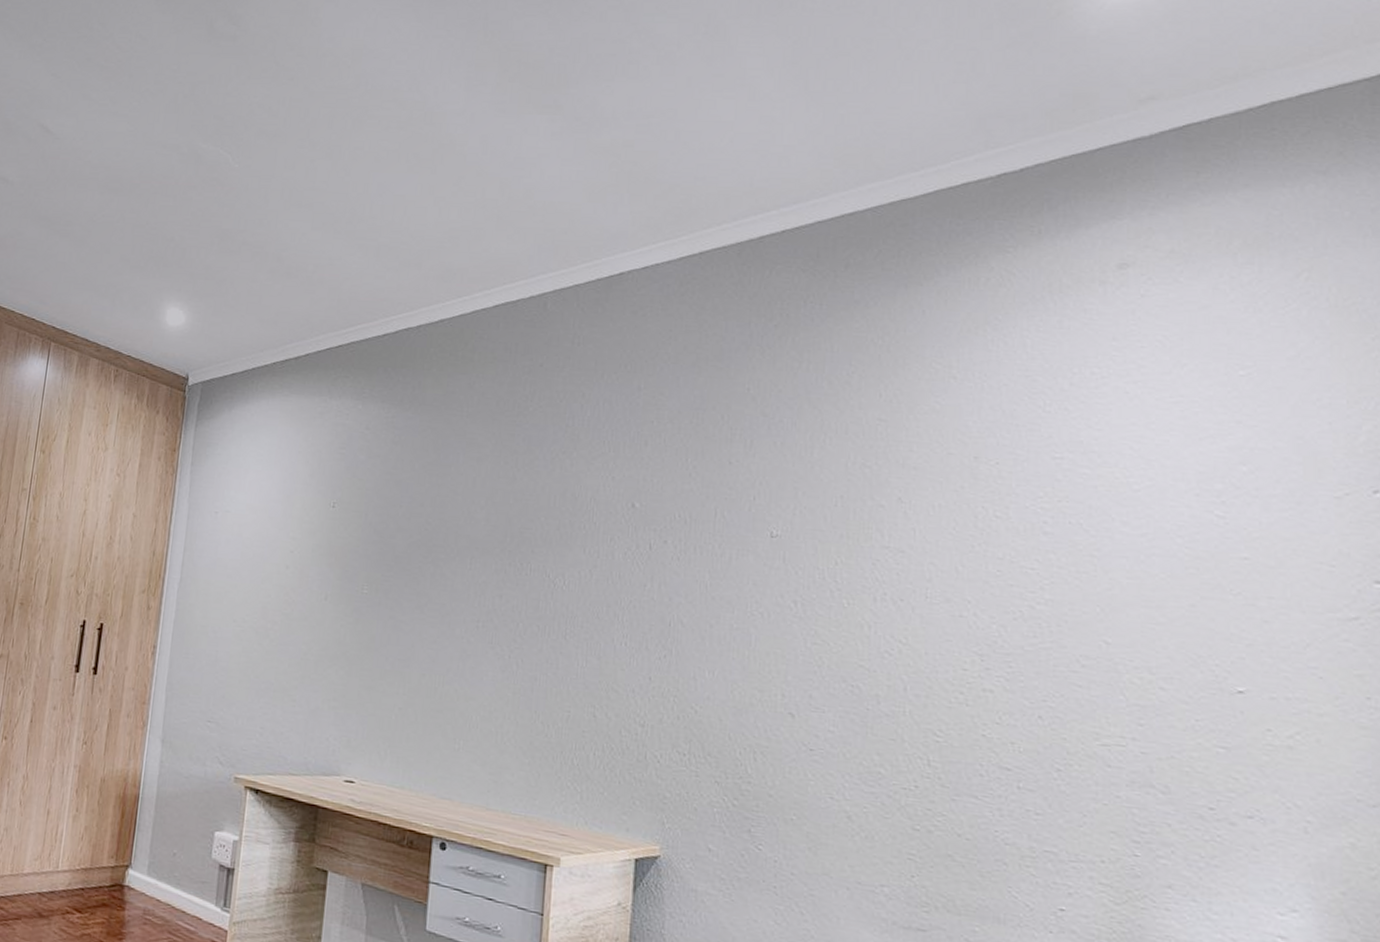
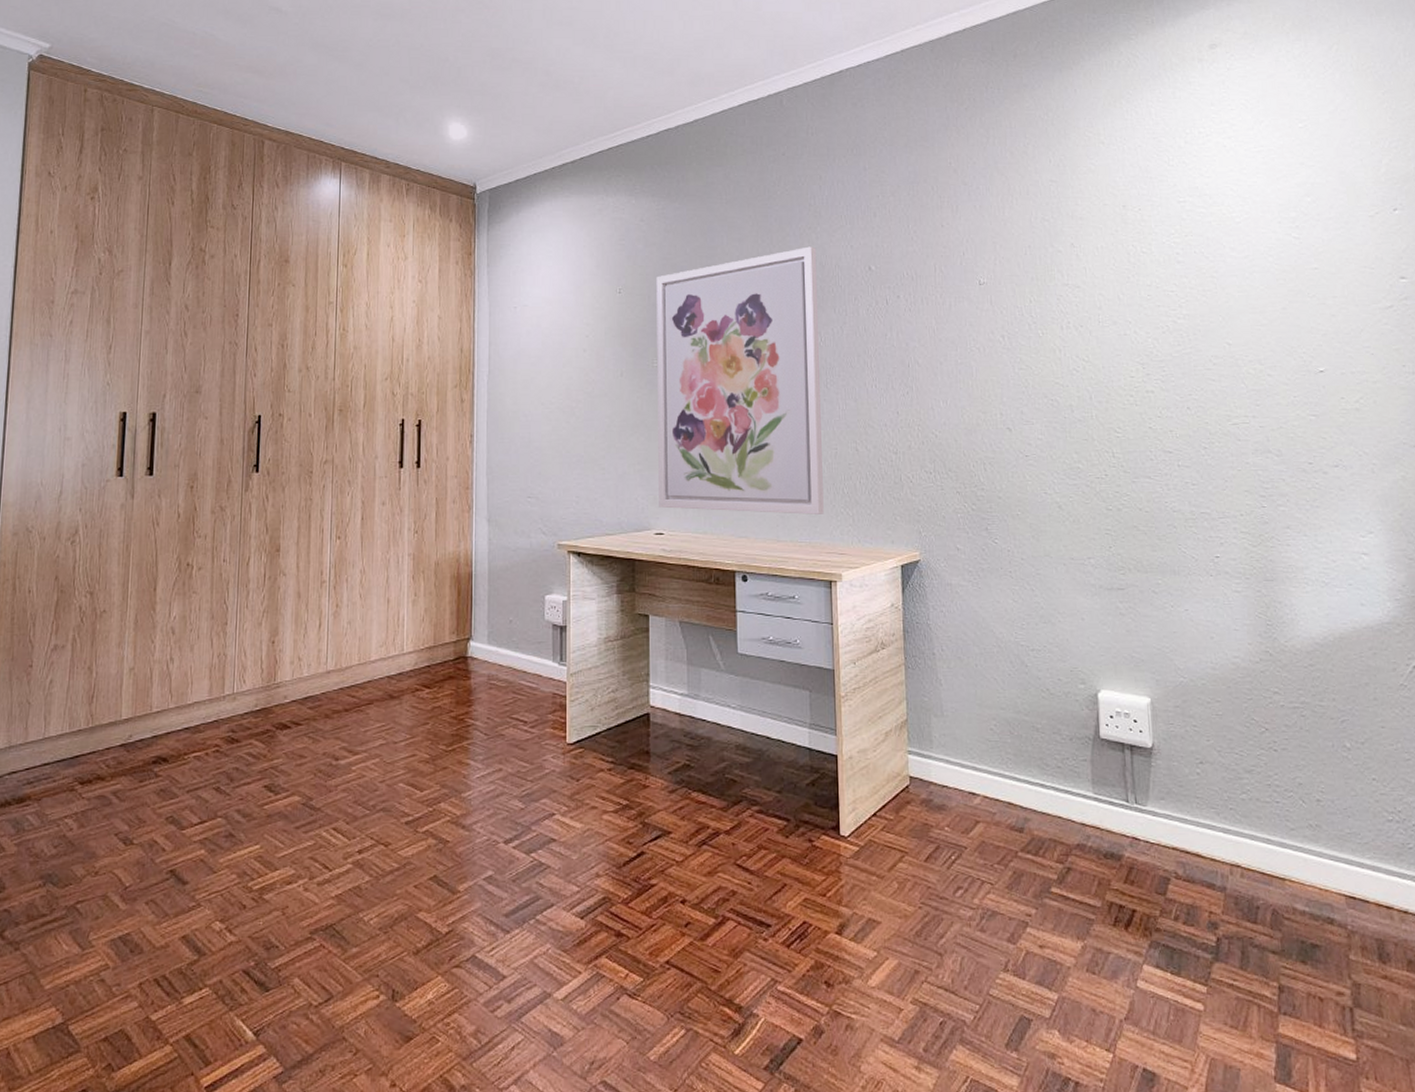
wall art: none [352,473,570,786] -> present [656,246,824,515]

